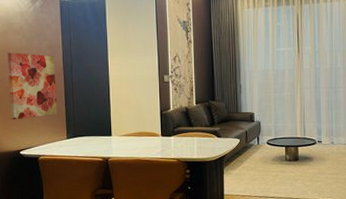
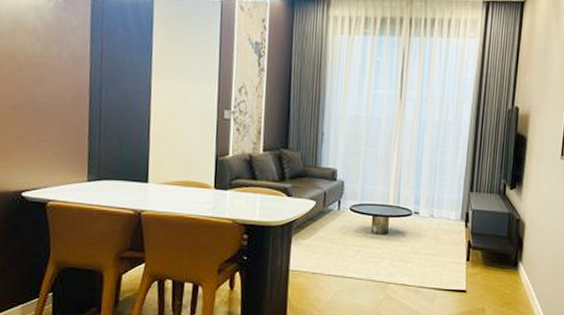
wall art: present [7,53,58,120] -> none [12,59,79,151]

